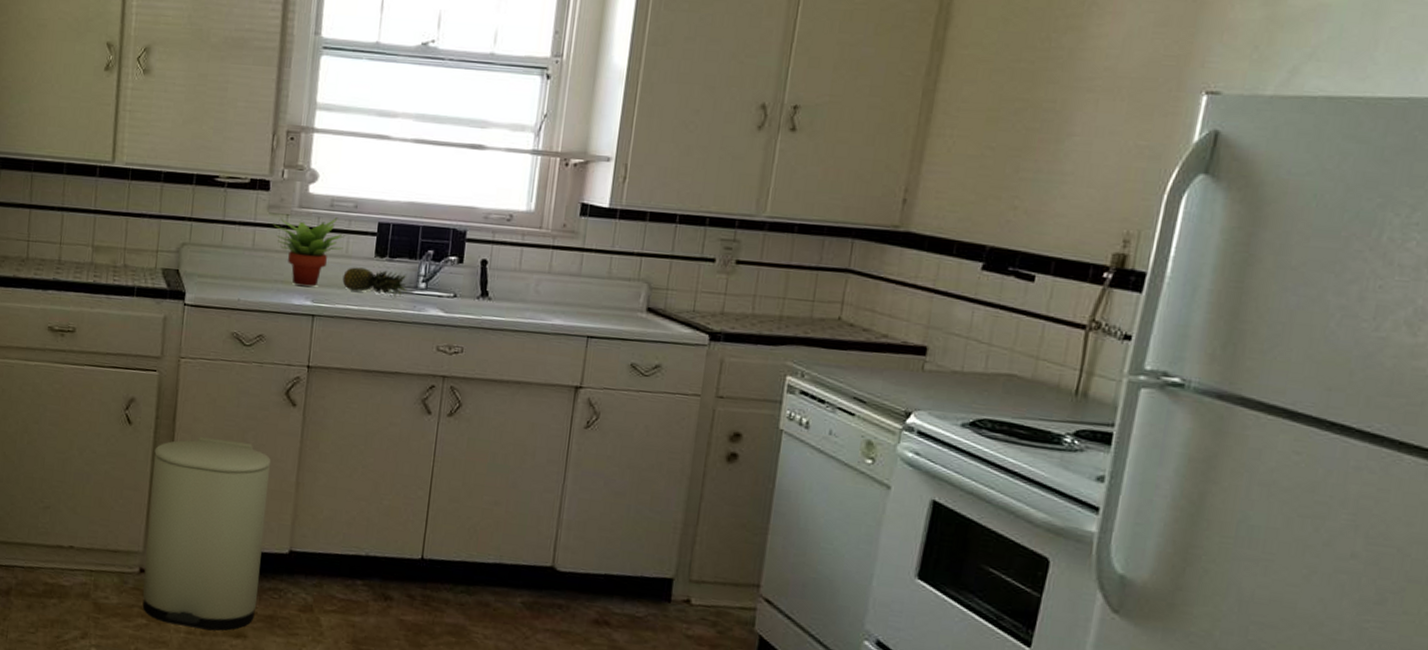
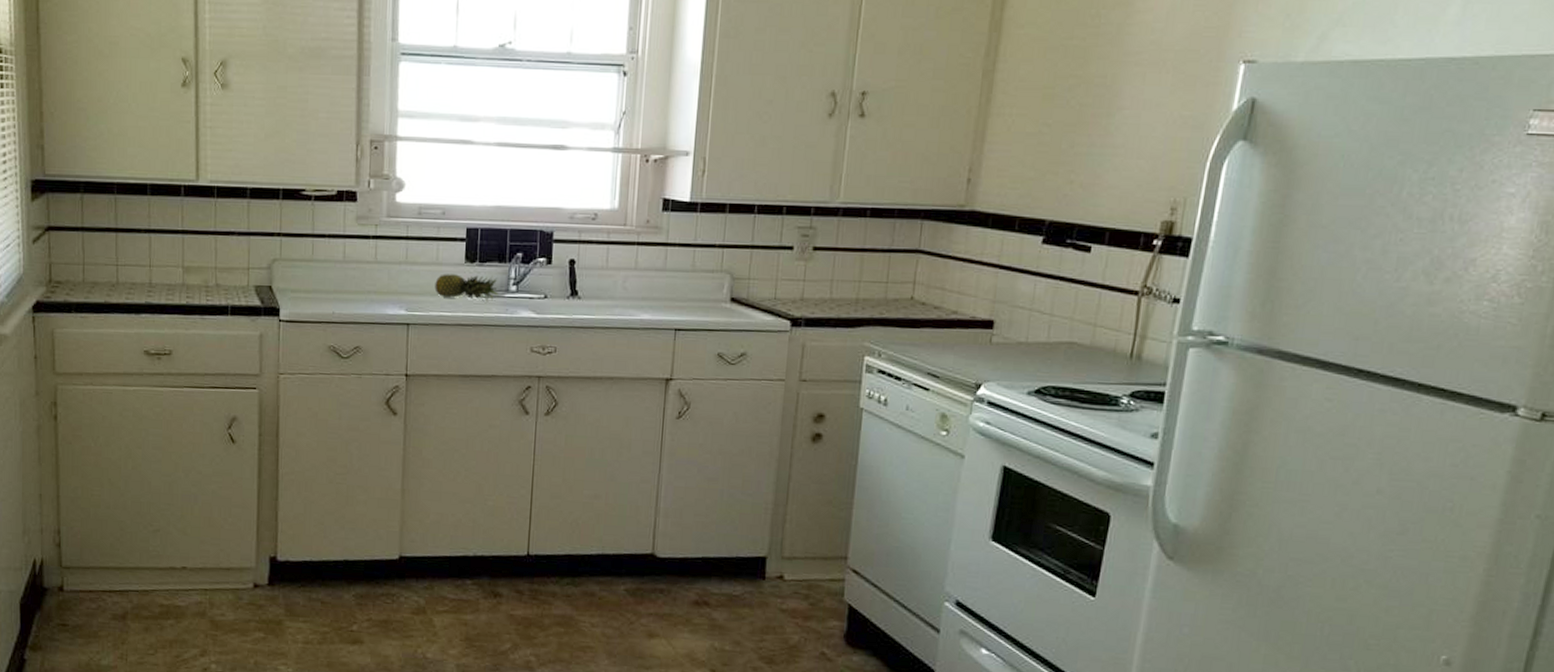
pedal bin: present [142,437,272,631] -> none [258,451,376,639]
succulent plant: present [273,217,346,287] -> none [362,225,435,297]

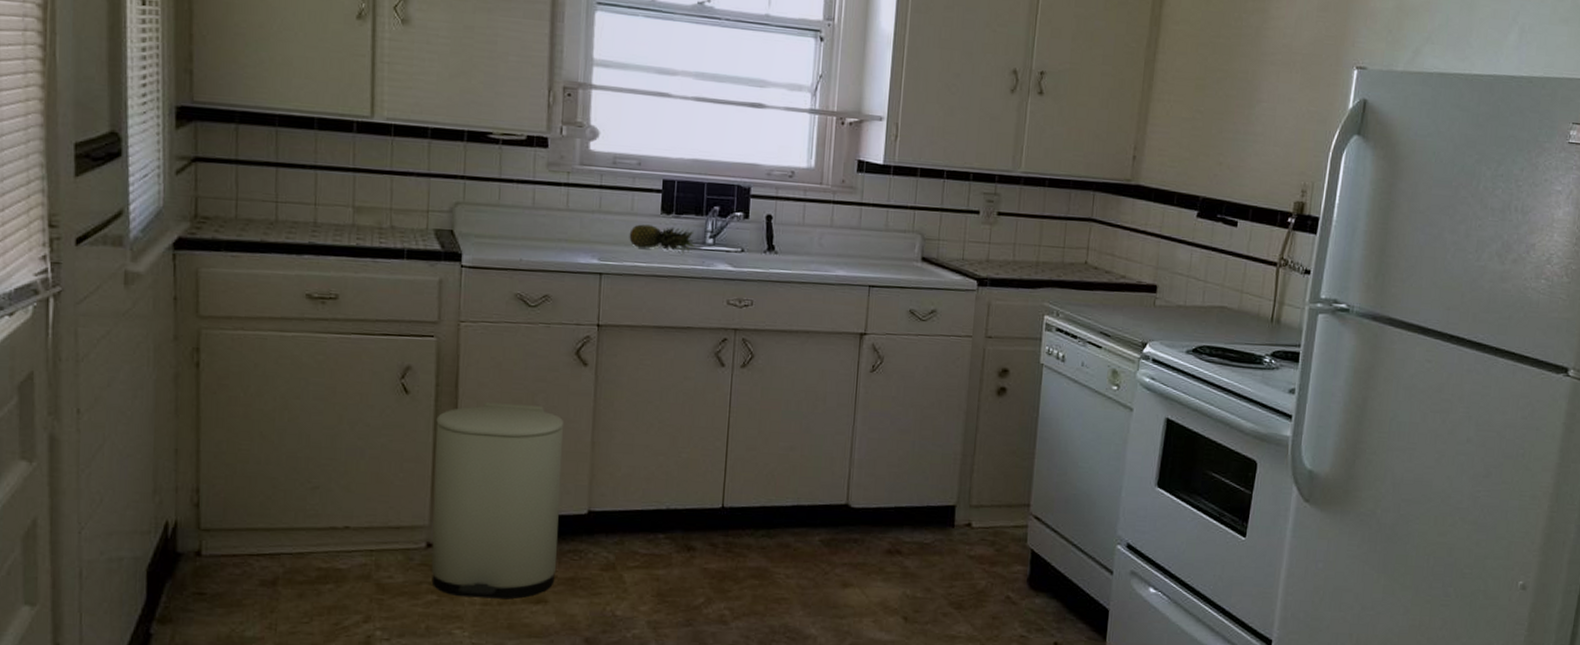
pedal bin: none [258,451,376,639] -> present [431,402,565,599]

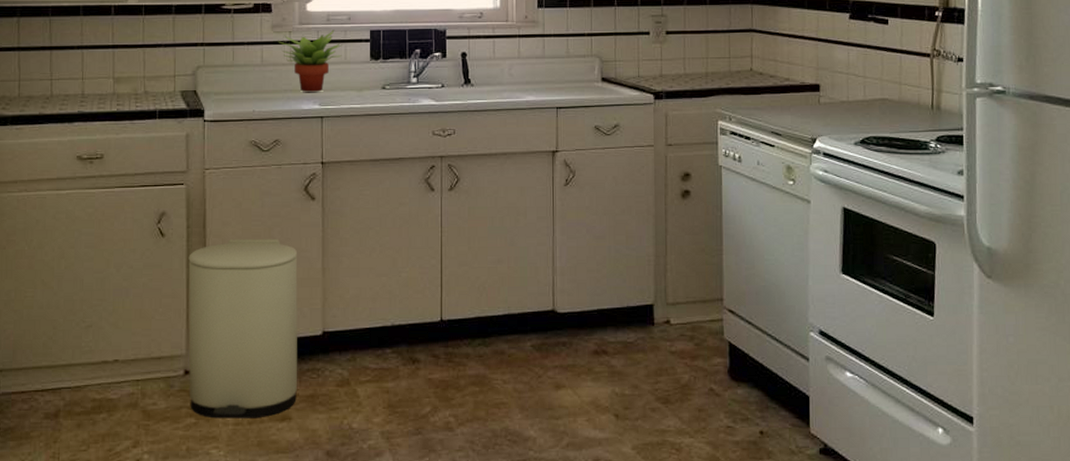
succulent plant: none [553,175,631,246] -> present [278,30,343,93]
fruit: present [629,224,695,254] -> none [344,71,401,94]

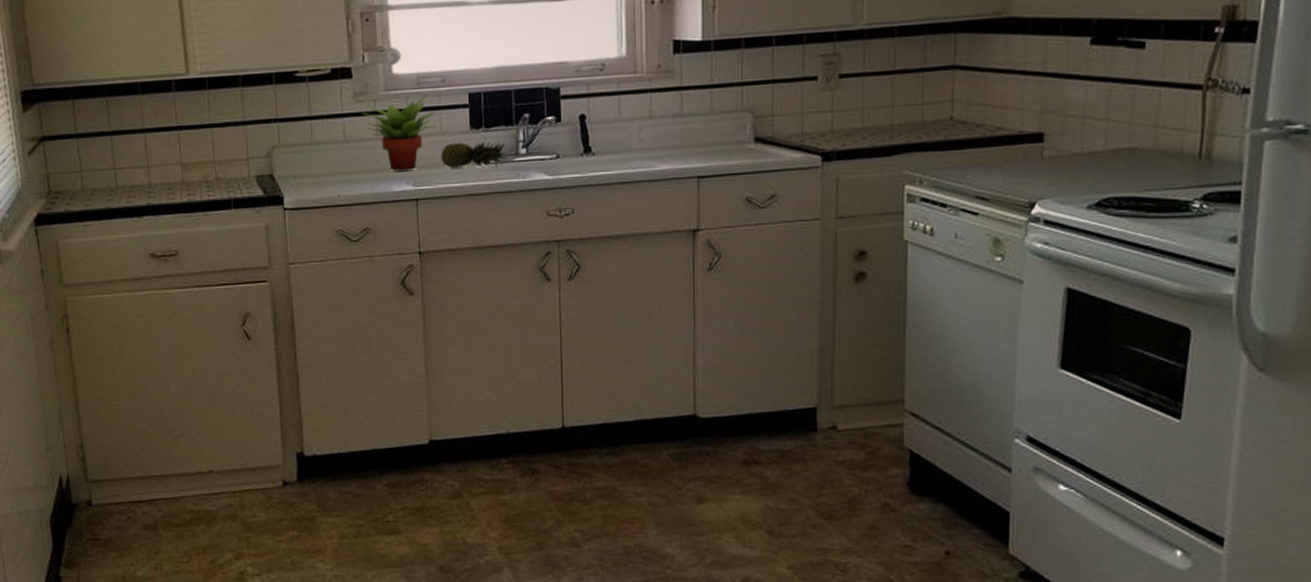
pedal bin: present [188,239,298,419] -> none [278,340,405,532]
fruit: none [344,71,401,94] -> present [441,141,508,169]

